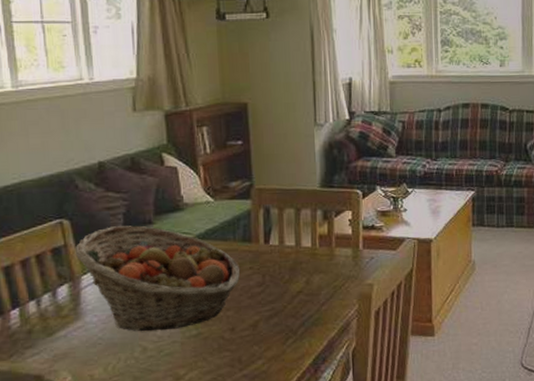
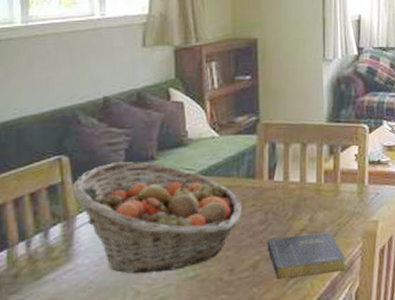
book: none [265,295,343,340] -> present [267,233,347,281]

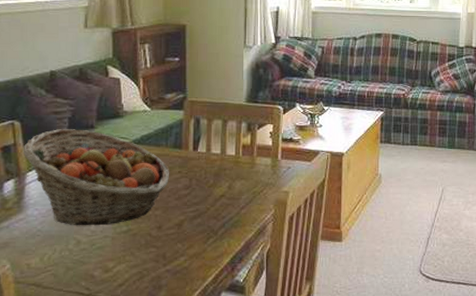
book: present [267,233,347,281] -> none [190,200,260,239]

